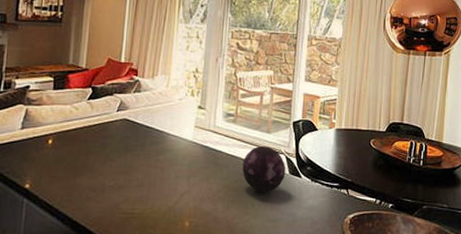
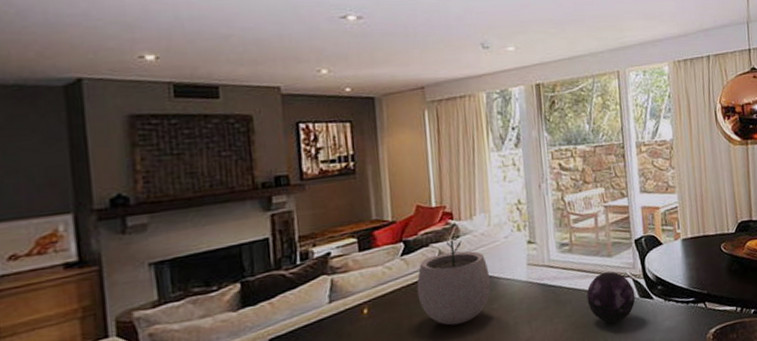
plant pot: none [96,88,161,168] -> present [416,233,491,326]

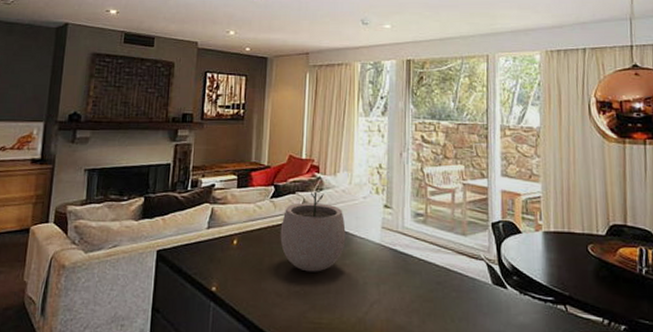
decorative orb: present [586,271,636,323] -> none [437,251,488,305]

